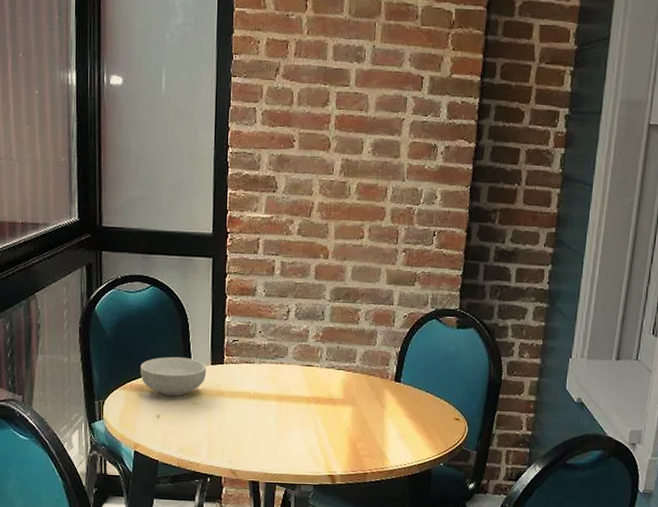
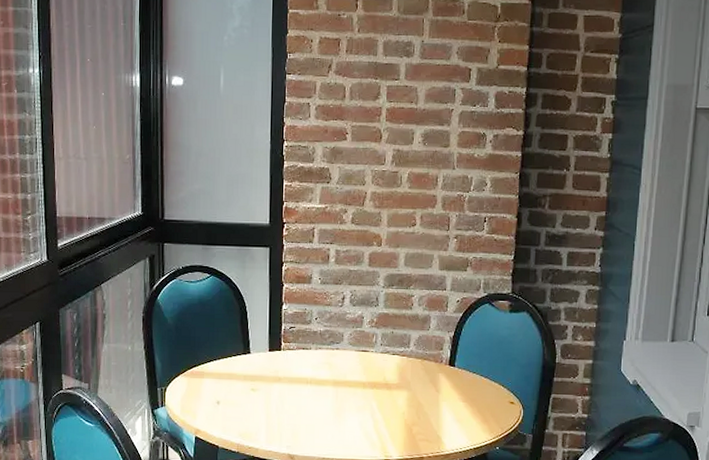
cereal bowl: present [140,356,207,396] -> none [201,343,265,382]

